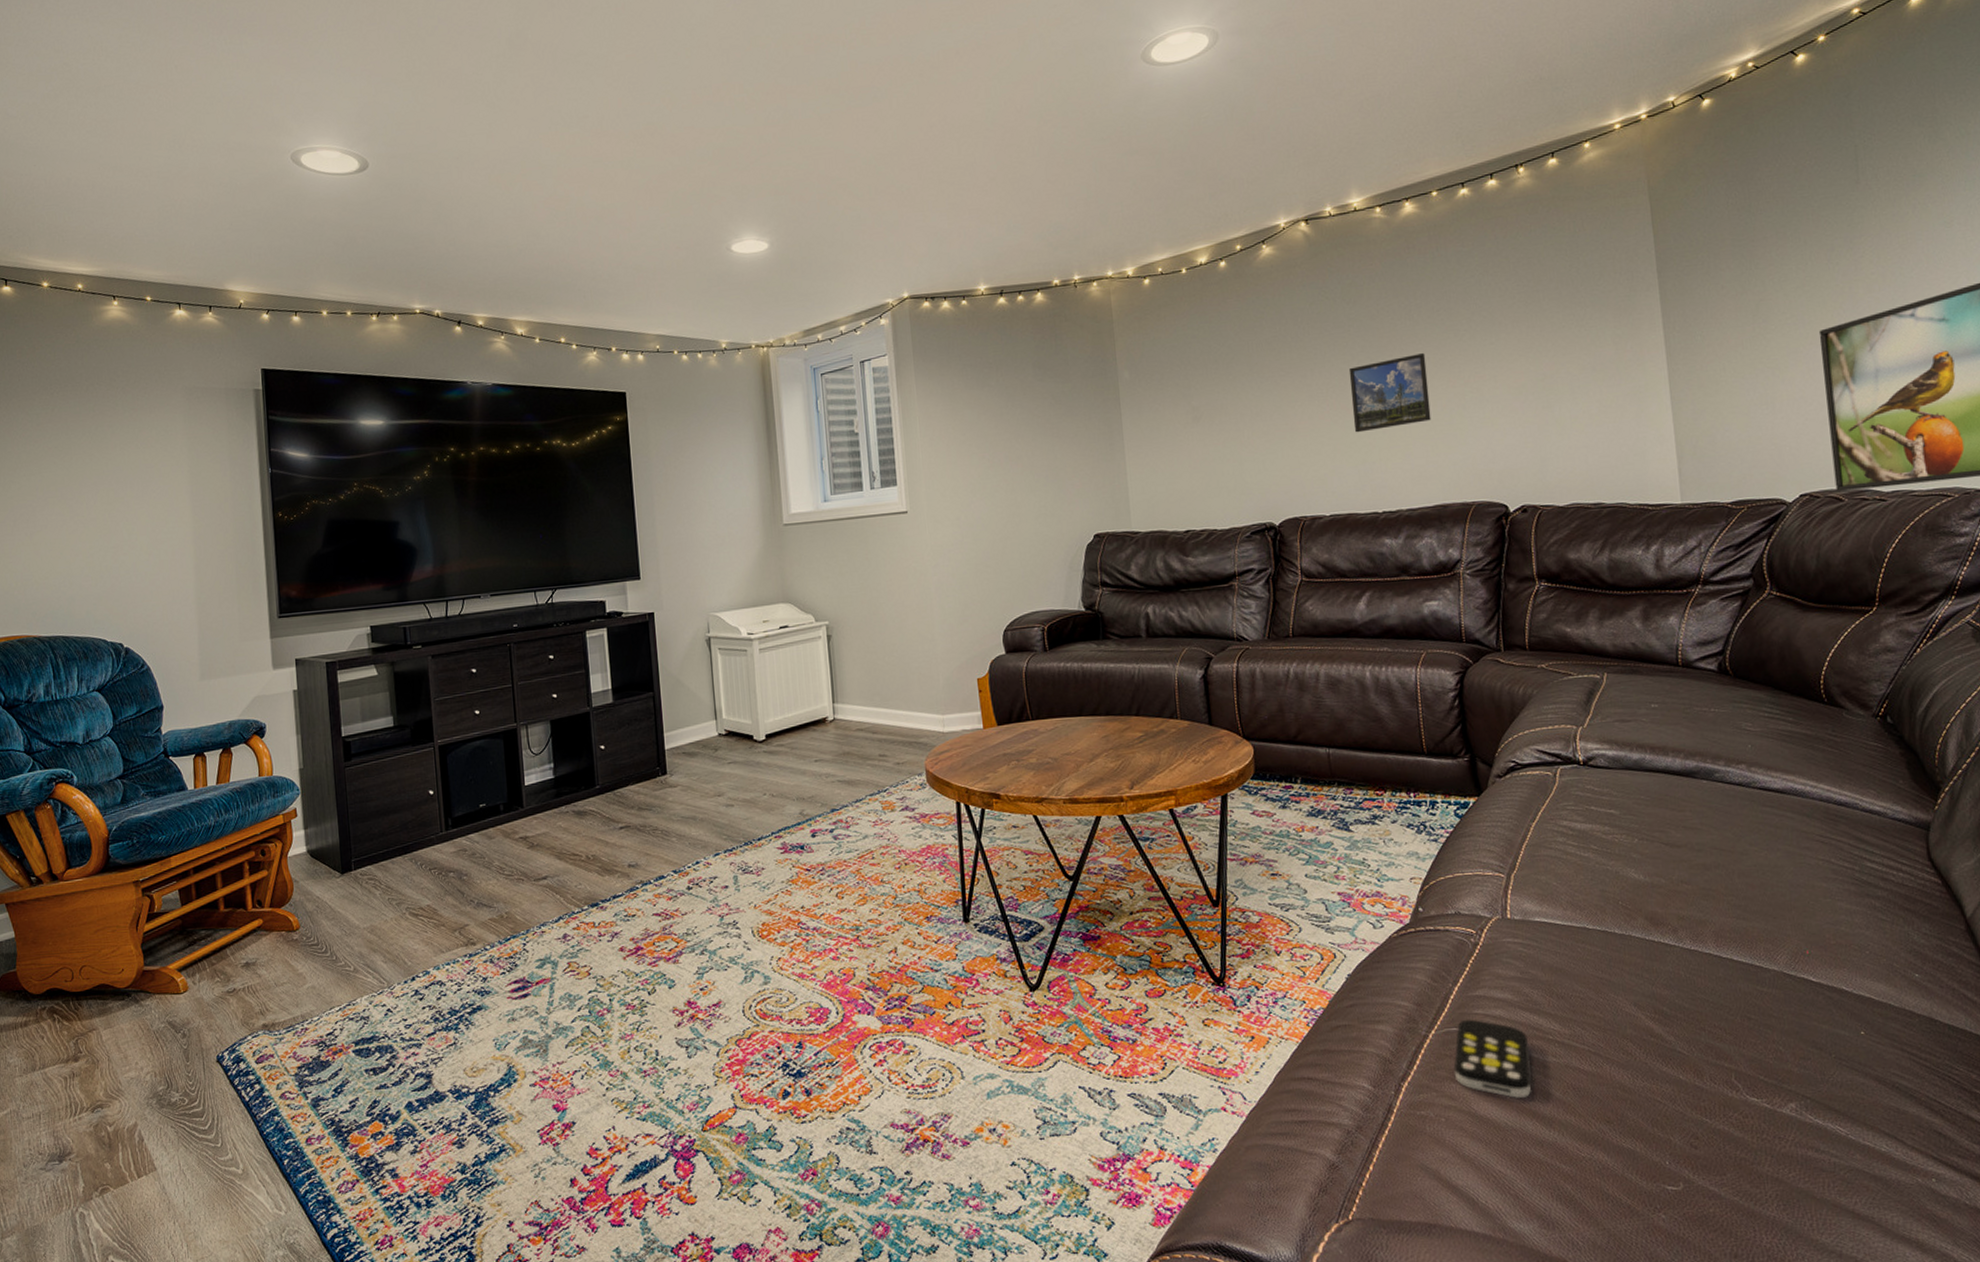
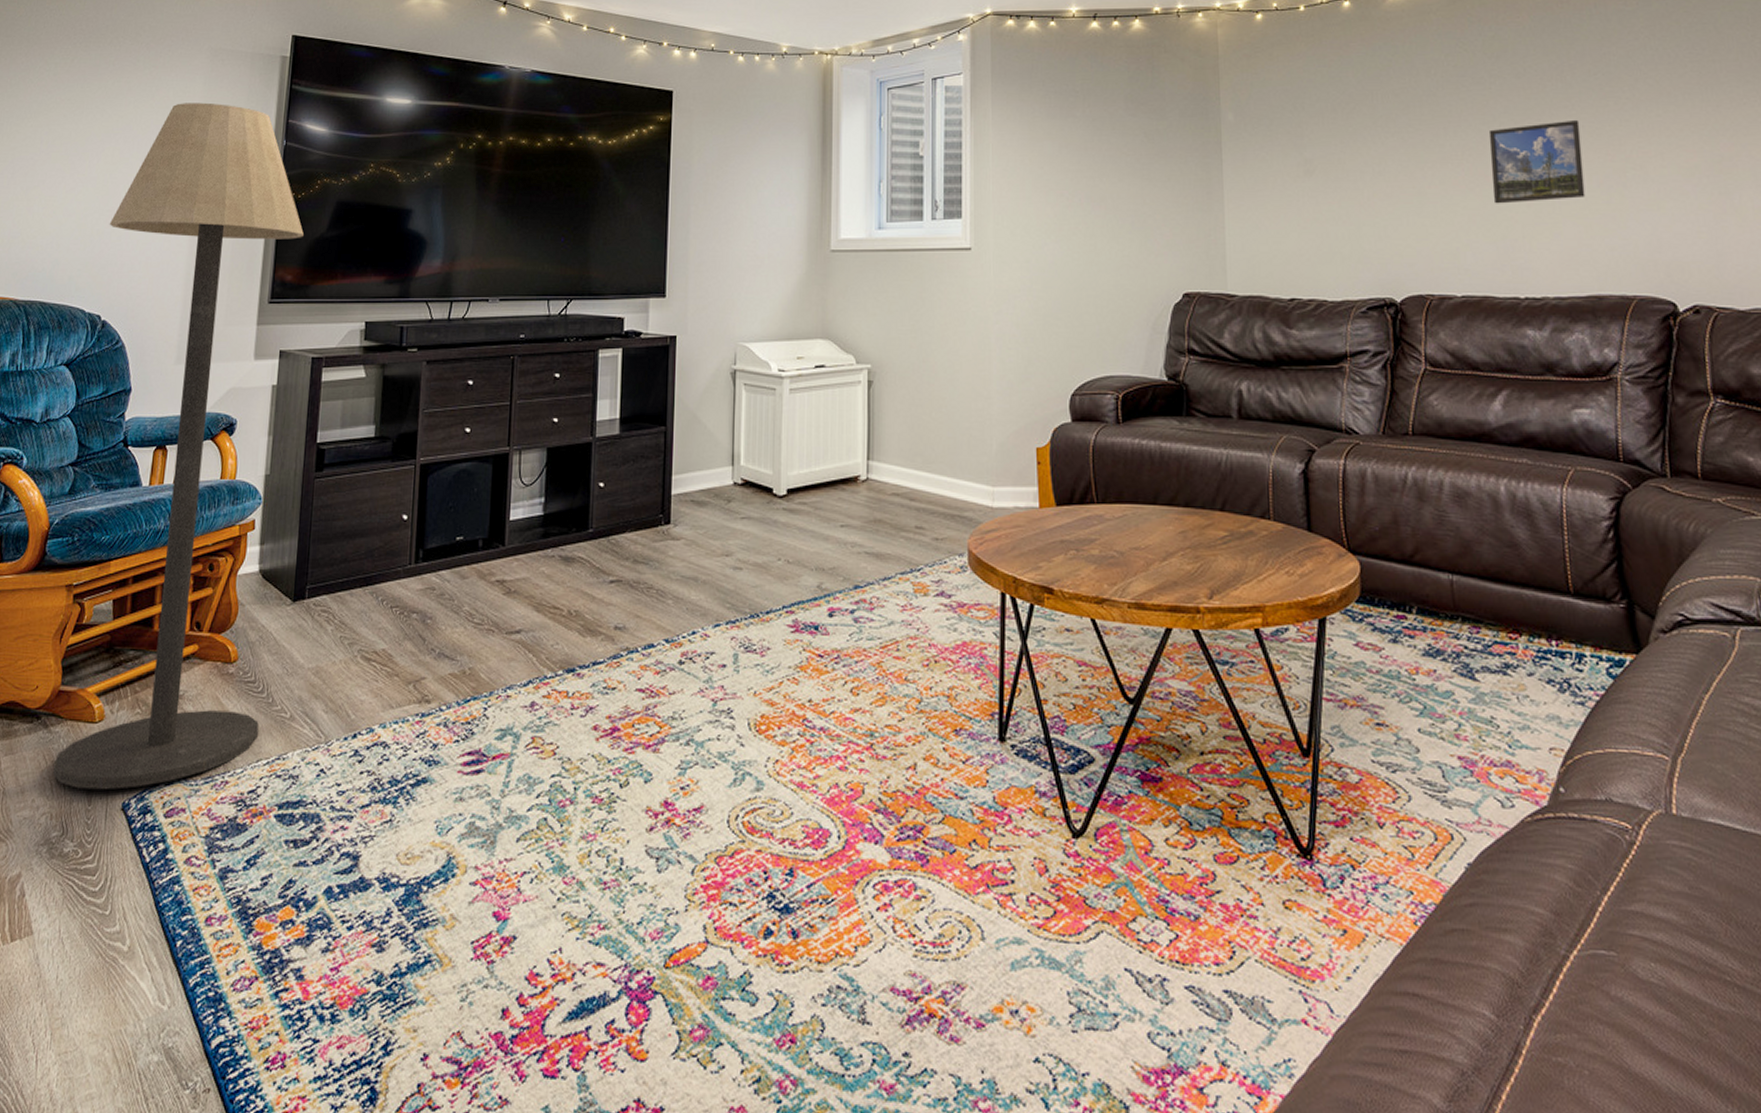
floor lamp: none [115,439,328,1049] -> present [53,102,304,790]
remote control: present [1453,1019,1531,1098] -> none [1601,940,1702,1056]

